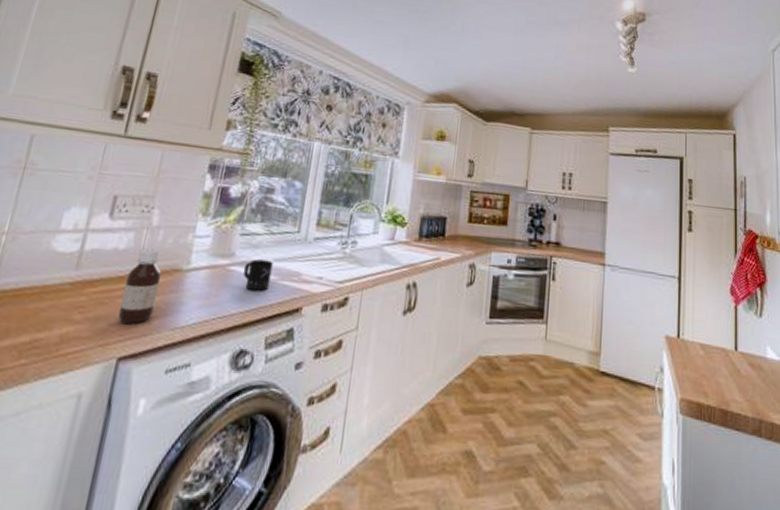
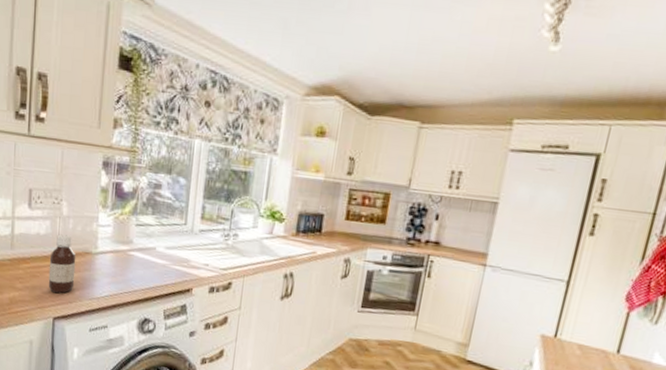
mug: present [243,259,273,292] -> none [141,246,165,274]

